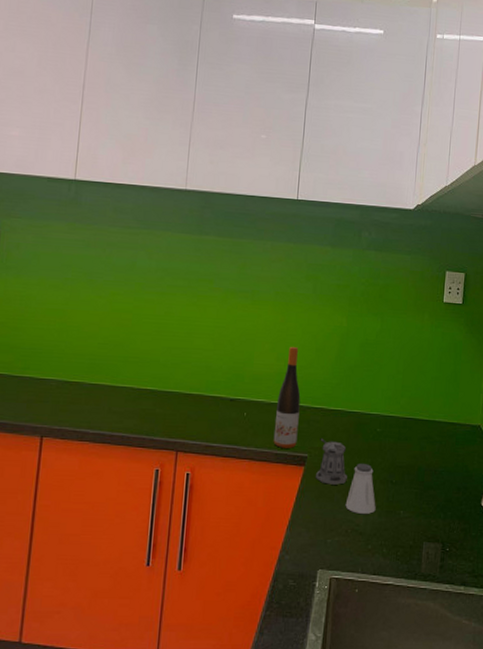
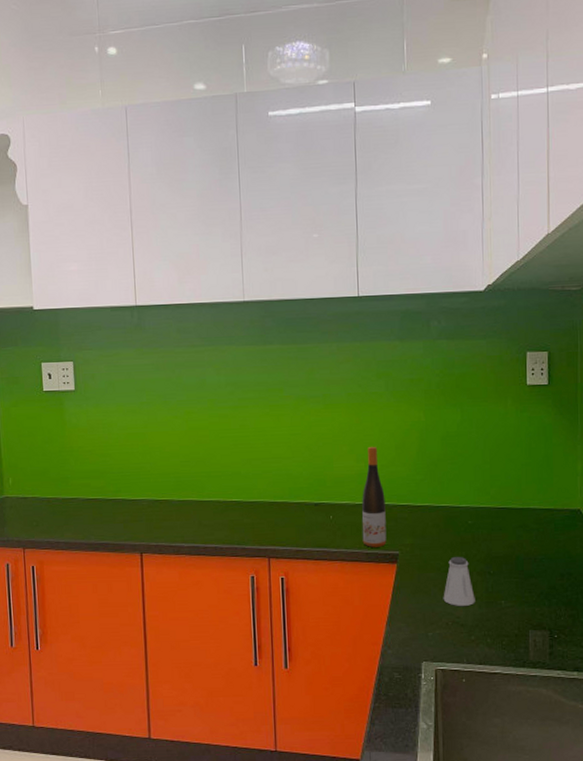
pepper shaker: present [316,438,347,485] -> none [410,535,442,580]

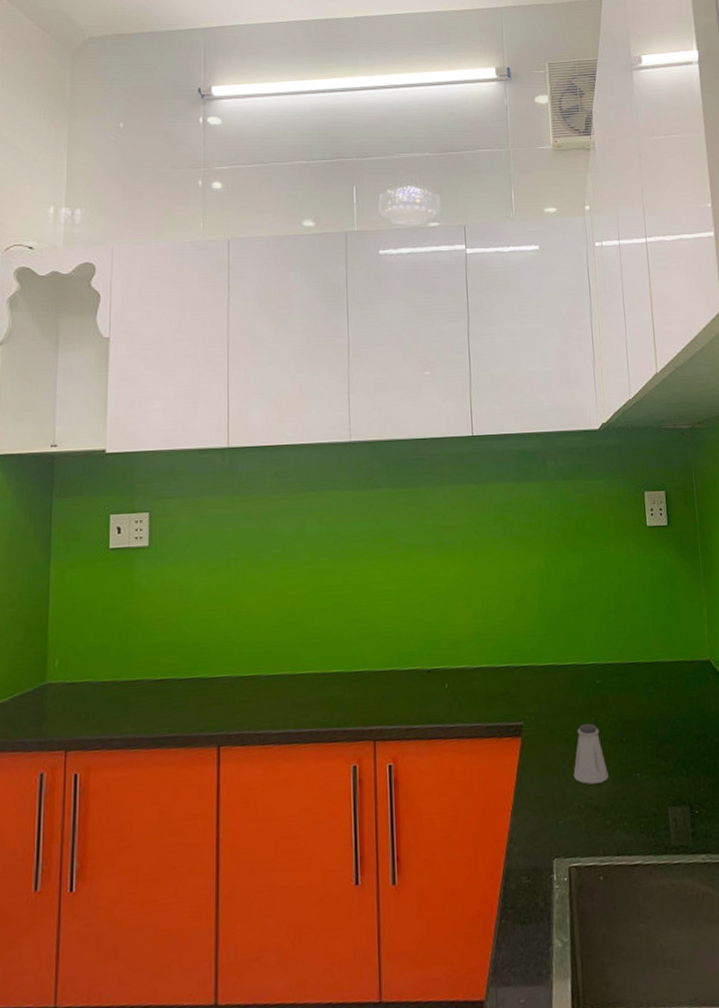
wine bottle: present [362,446,387,547] -> none [480,599,509,719]

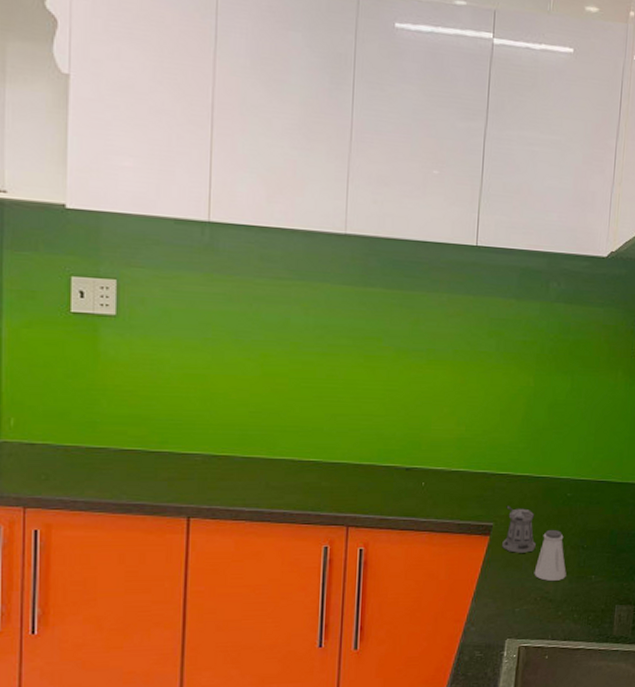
pepper shaker: none [534,701,571,755] -> present [502,506,536,553]

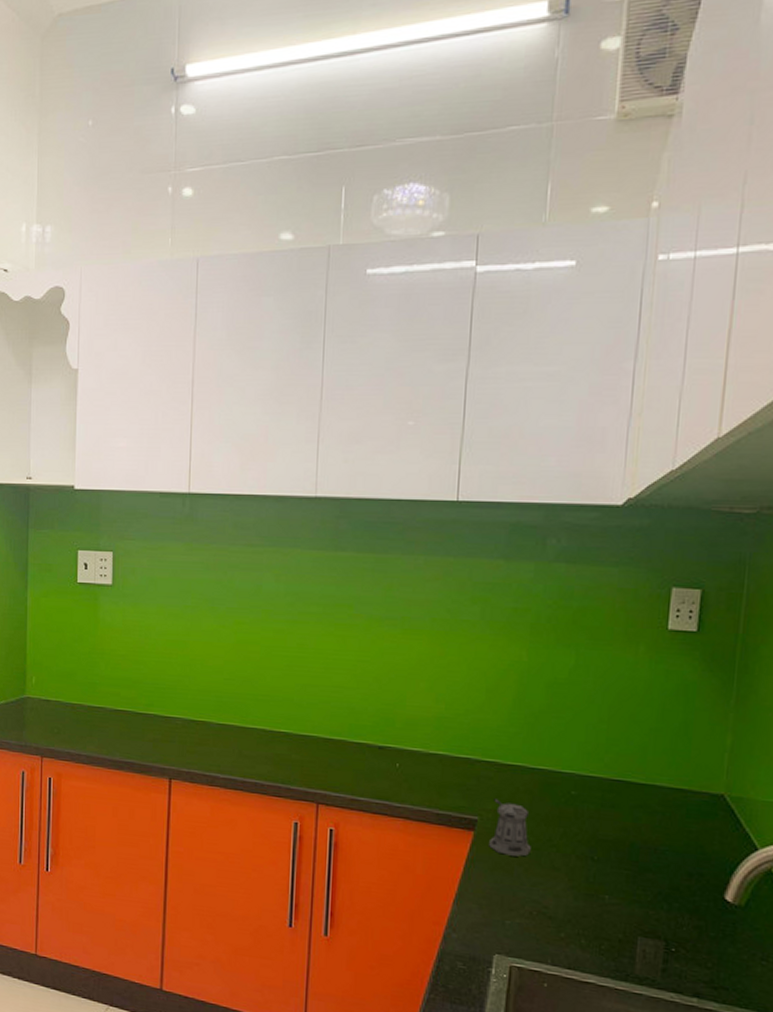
saltshaker: present [534,530,567,581] -> none [528,833,571,896]

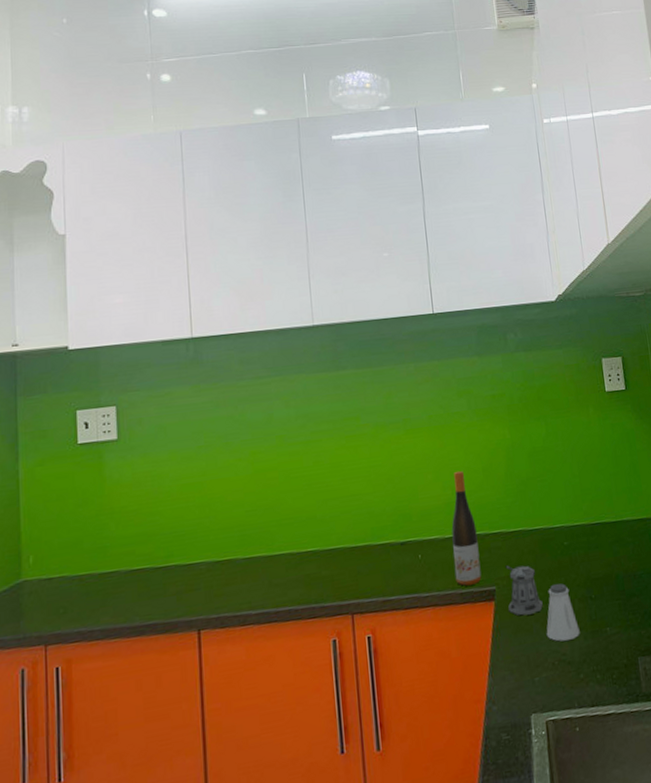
wine bottle: none [433,685,467,809] -> present [451,470,482,586]
saltshaker: none [528,833,571,896] -> present [546,583,580,642]

